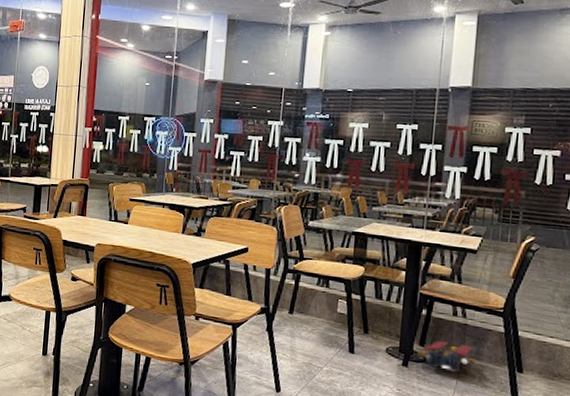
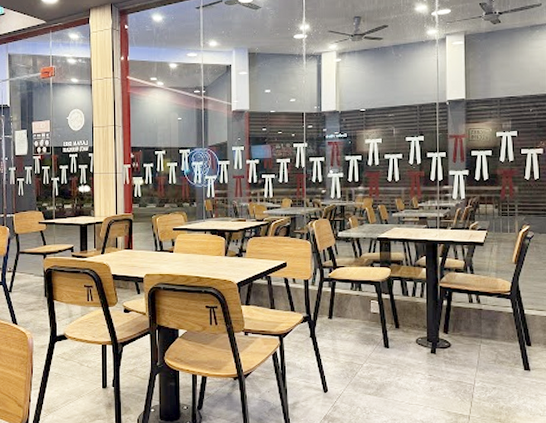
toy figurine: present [415,340,477,371] -> none [440,326,493,352]

